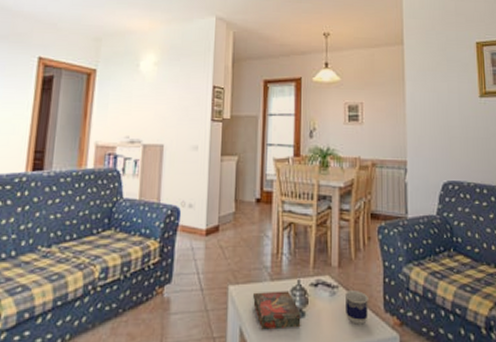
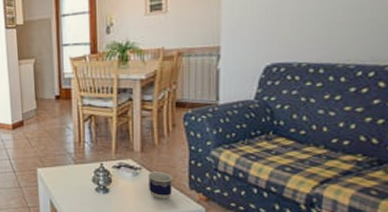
book: present [253,291,301,330] -> none [60,172,105,202]

